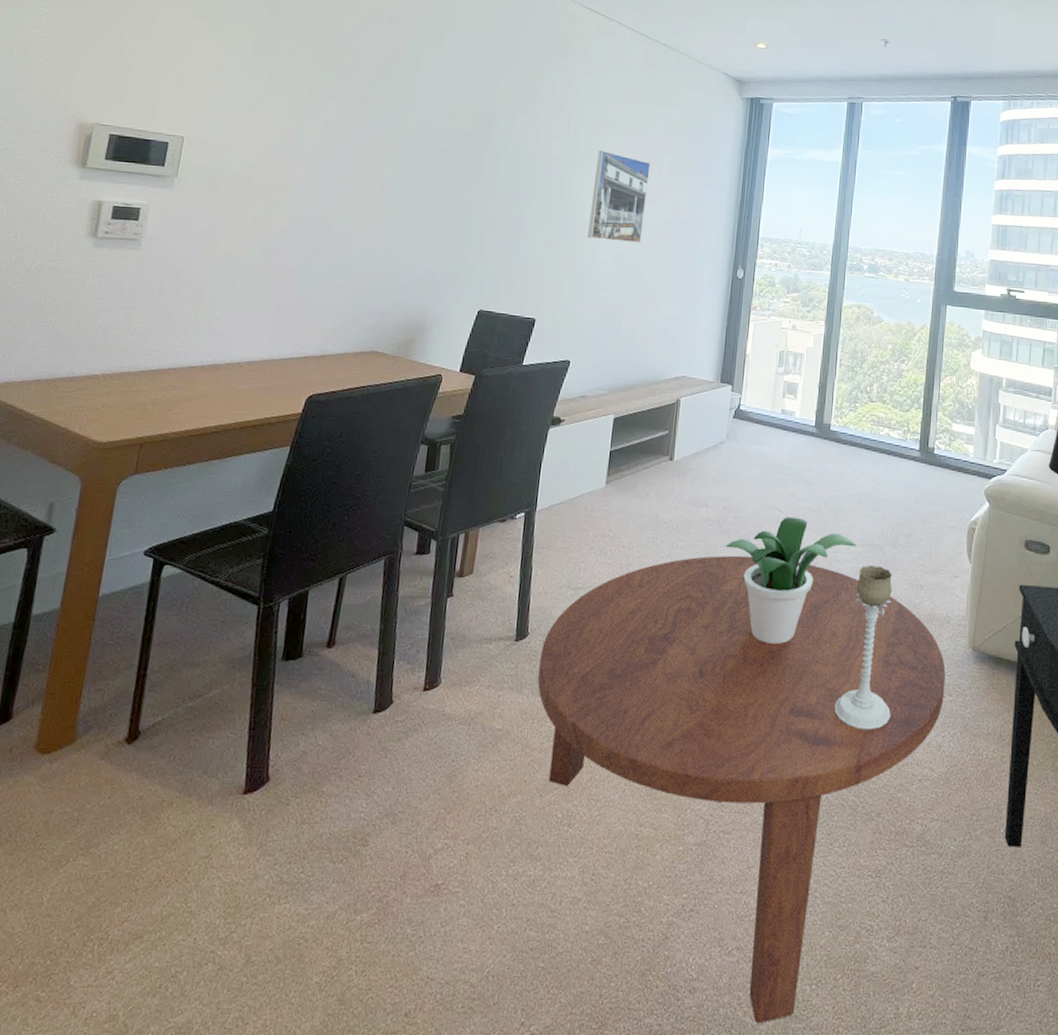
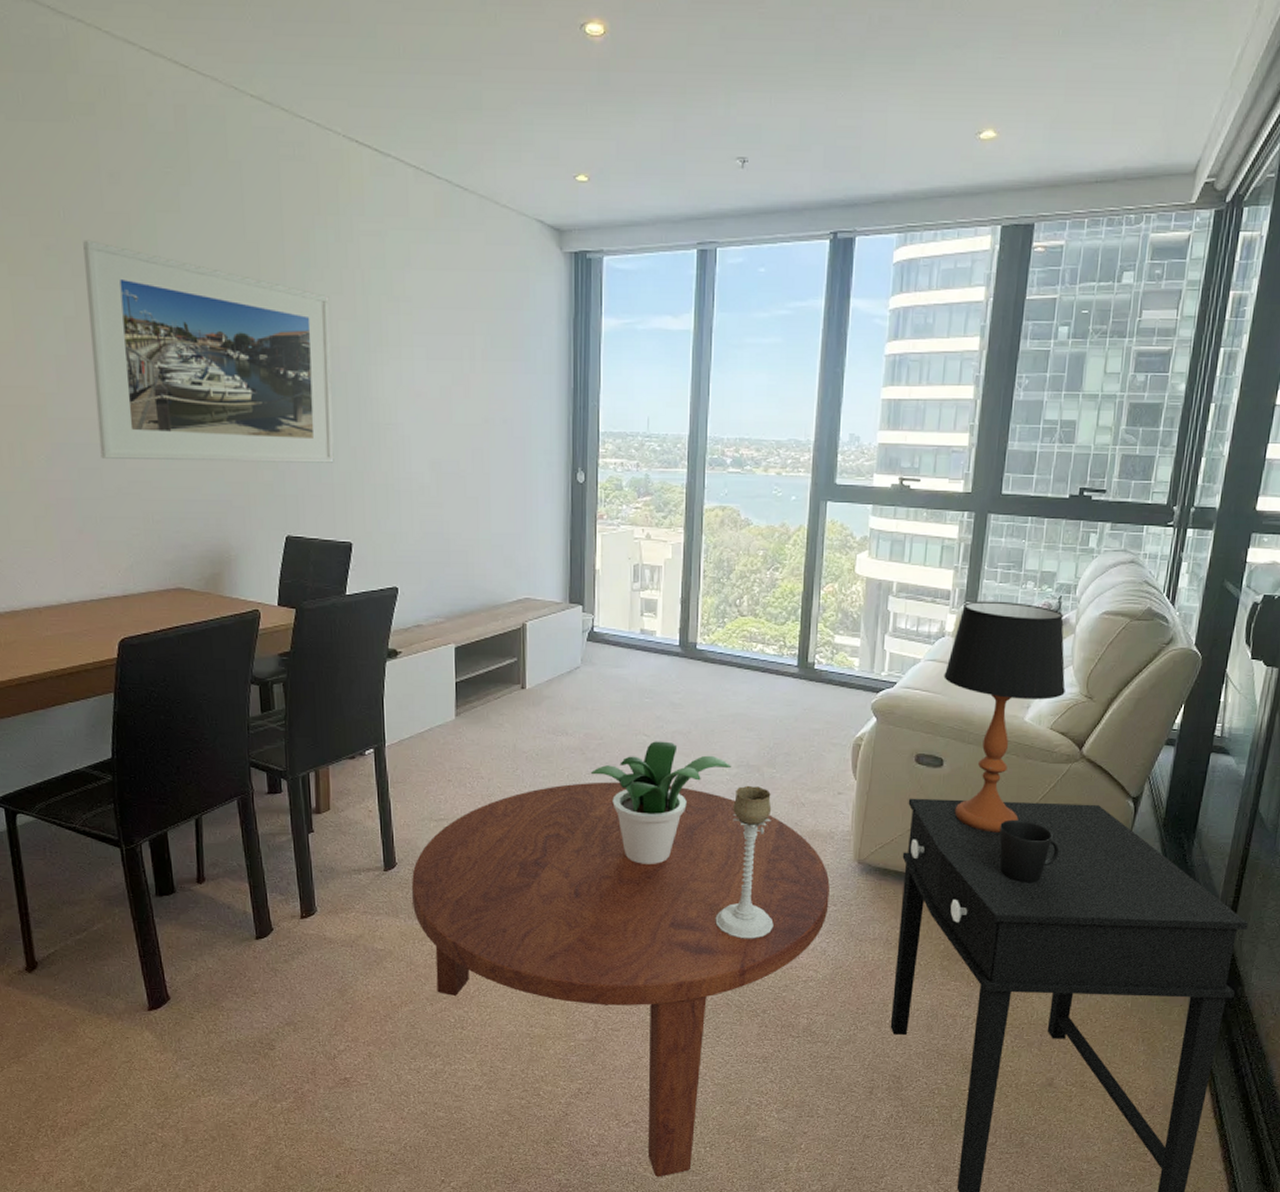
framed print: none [330,64,550,250] -> present [83,239,334,463]
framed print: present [588,150,651,244] -> none [395,334,461,448]

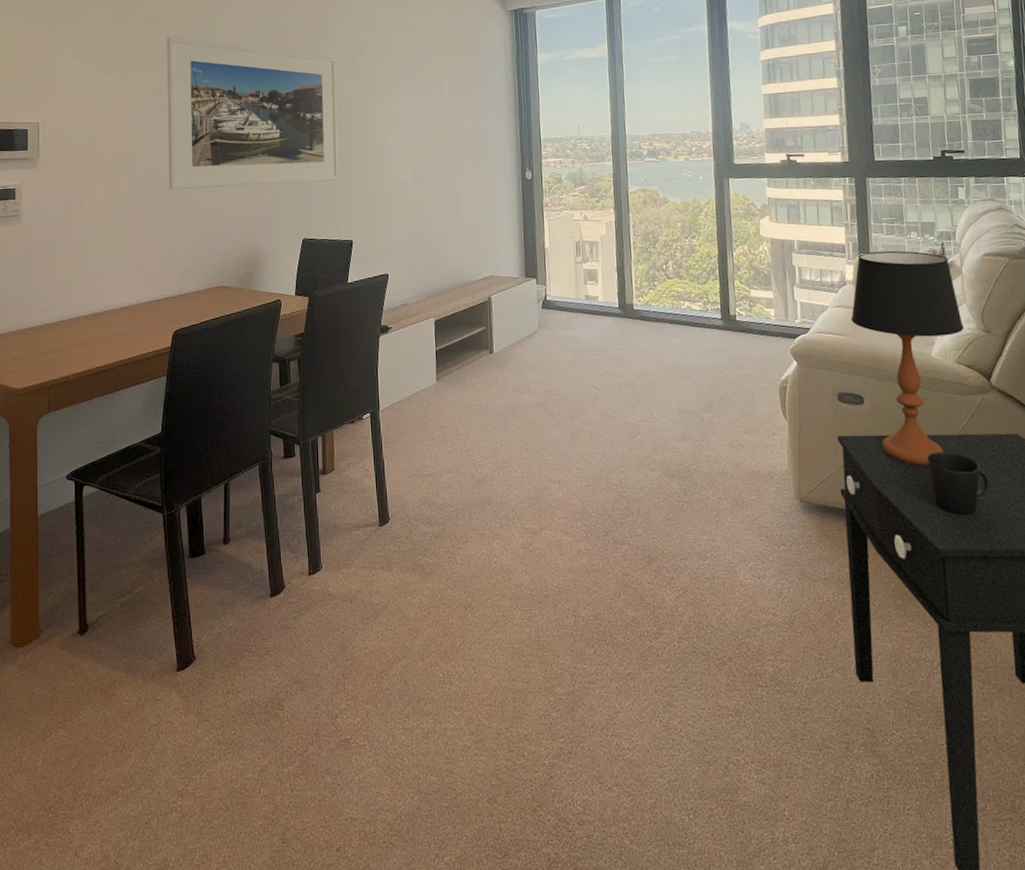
coffee table: present [412,782,830,1178] -> none [403,432,778,851]
potted plant: present [590,741,731,864] -> none [551,393,674,511]
candle holder: present [715,785,774,939] -> none [674,430,729,583]

